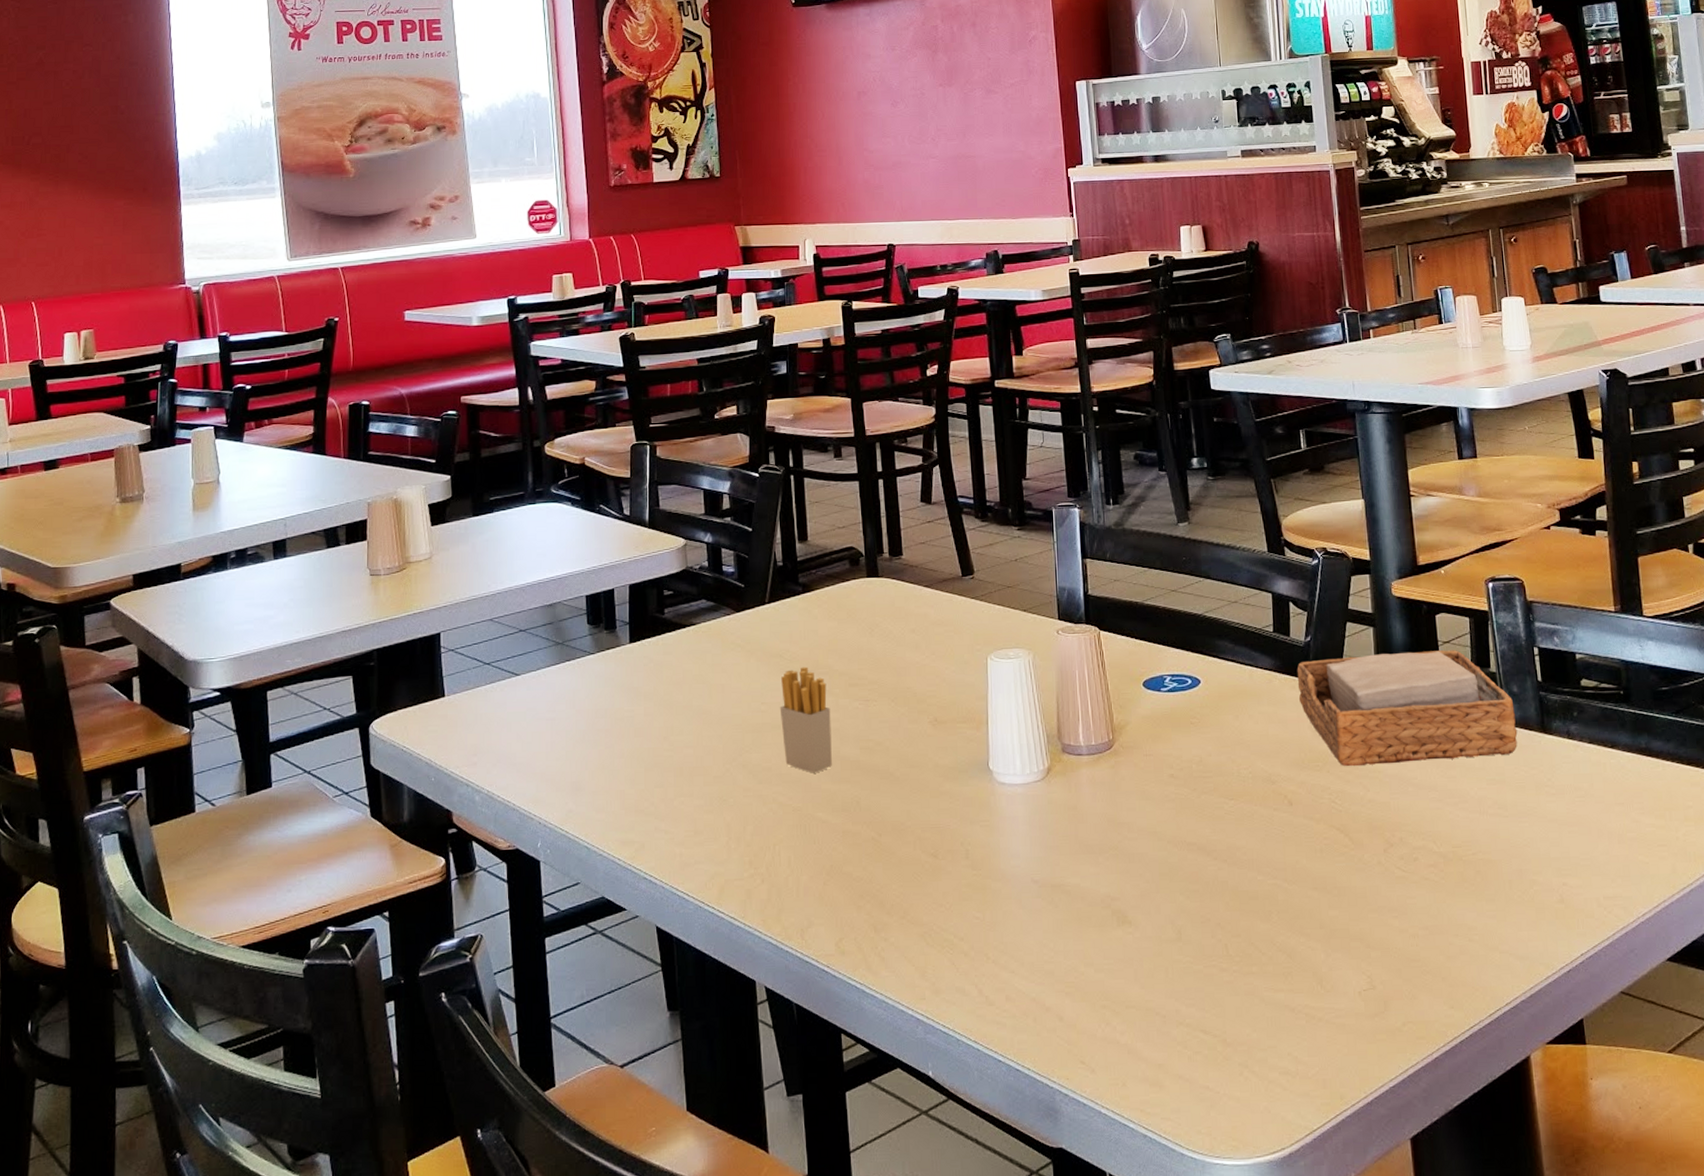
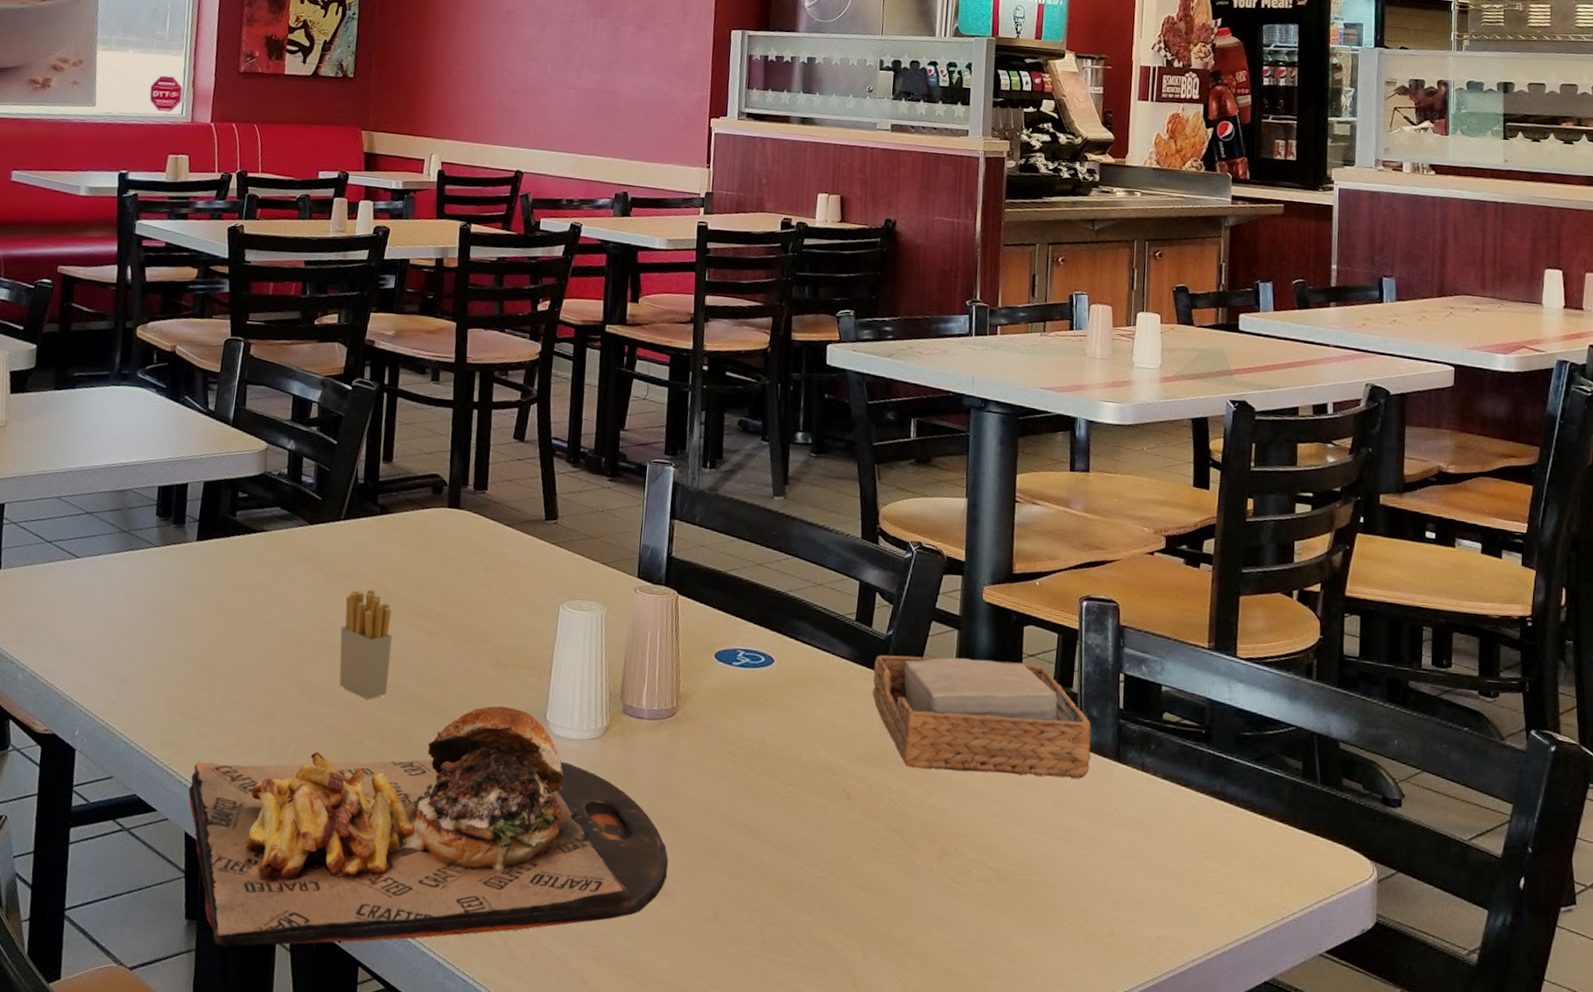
food tray: none [655,762,1126,1033] -> present [189,706,668,947]

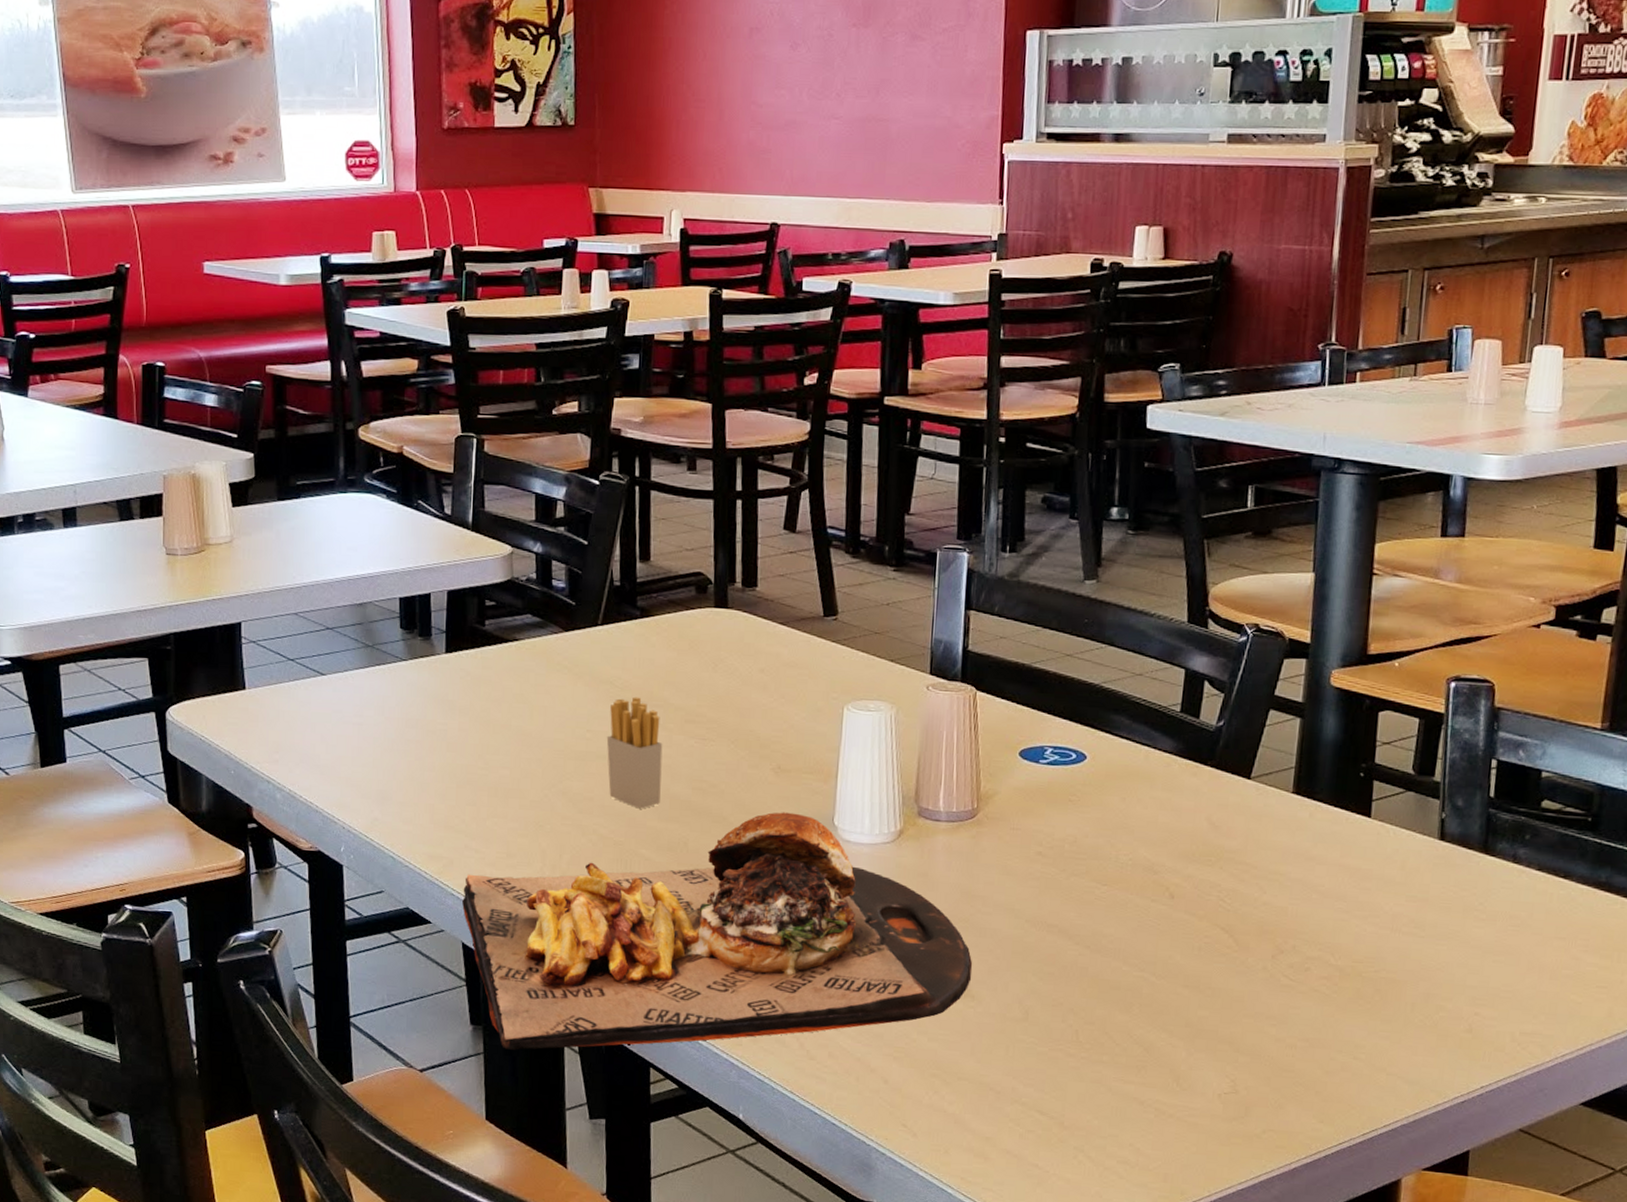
napkin holder: present [872,654,1092,779] -> none [1200,747,1455,872]

